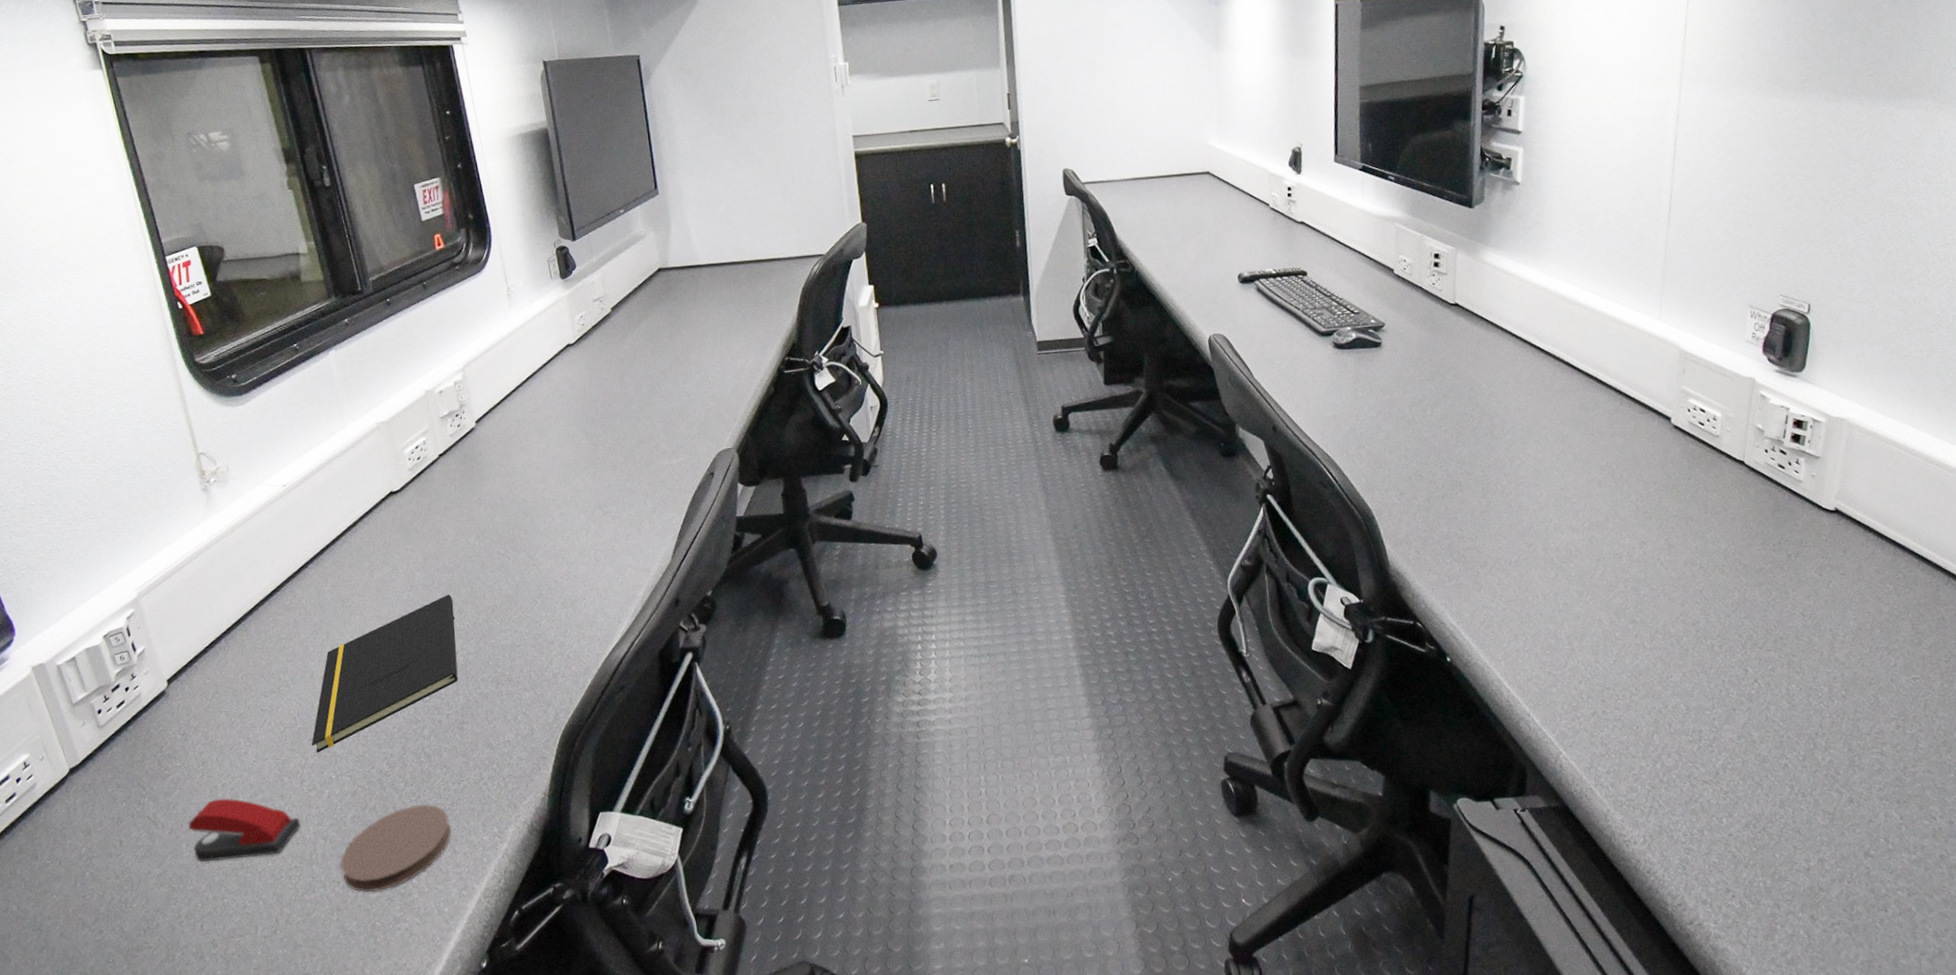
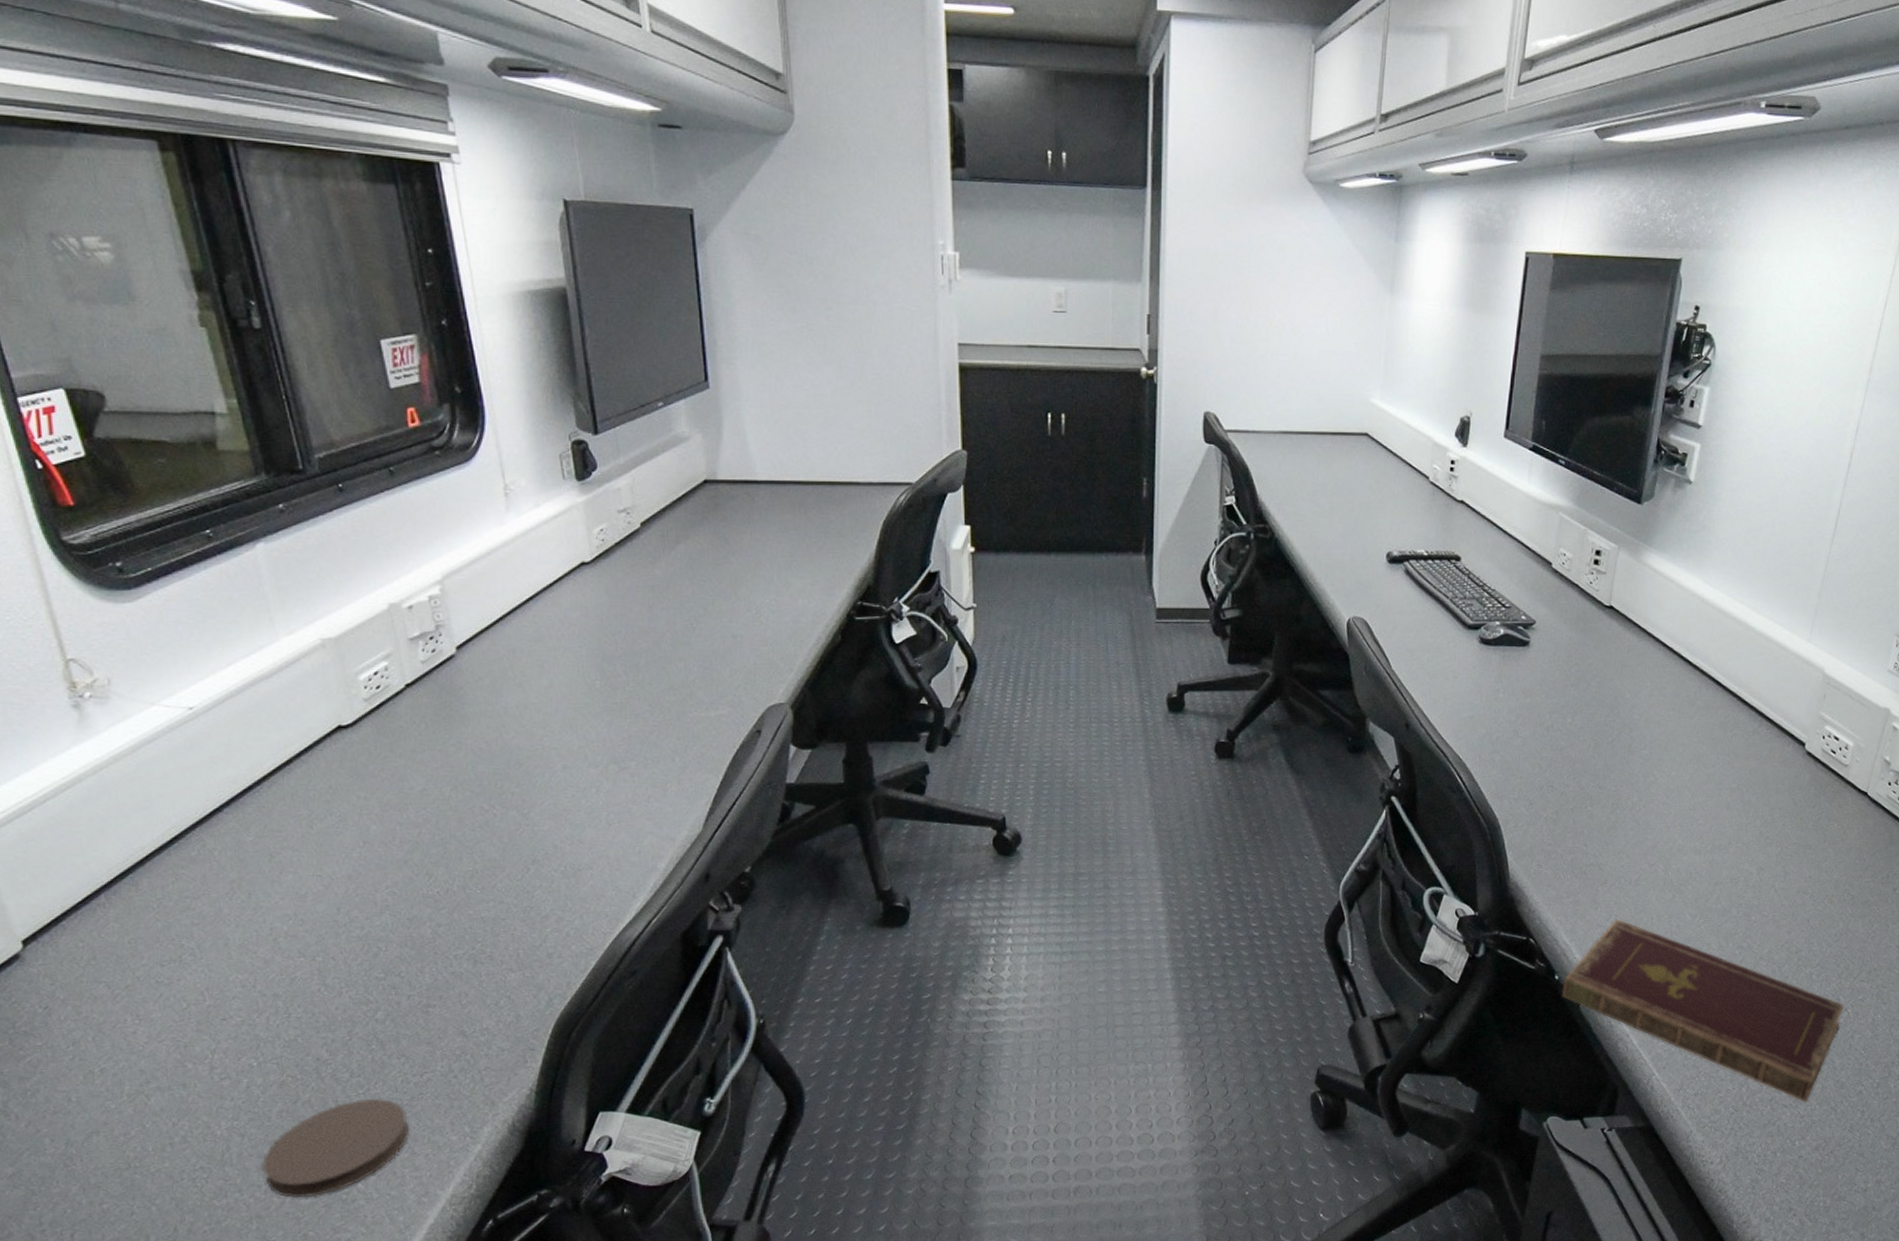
stapler: present [188,798,301,861] -> none [53,1085,210,1160]
notepad: present [312,595,458,753] -> none [225,855,424,1036]
notebook: none [1456,599,1754,778] -> present [1562,919,1845,1103]

